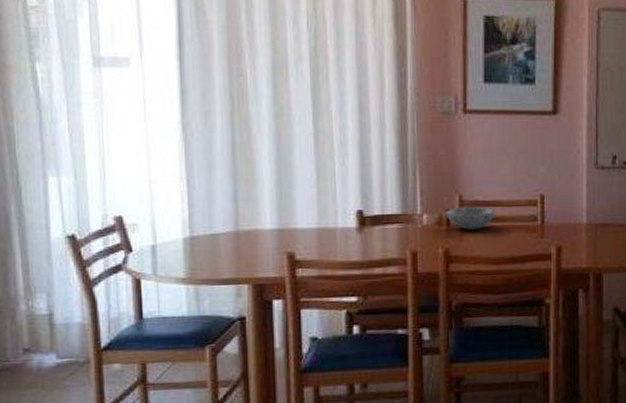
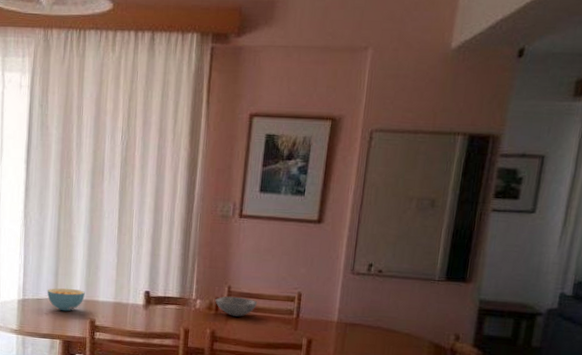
cereal bowl: none [225,216,278,247] -> present [47,288,85,312]

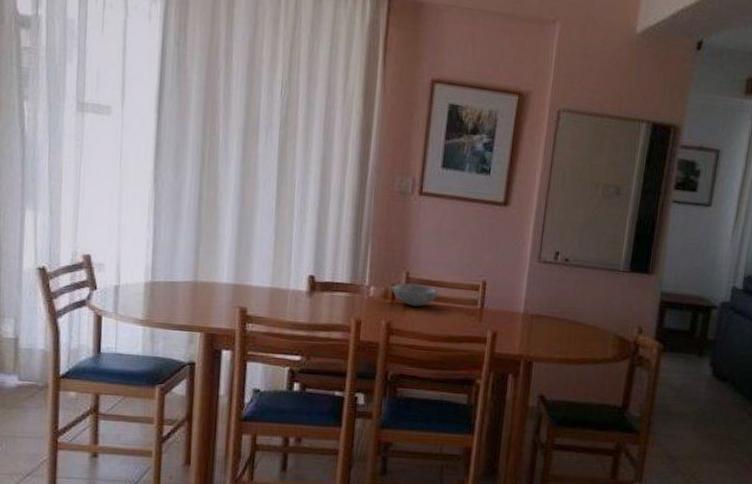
cereal bowl: present [47,288,85,312] -> none [185,269,234,298]

